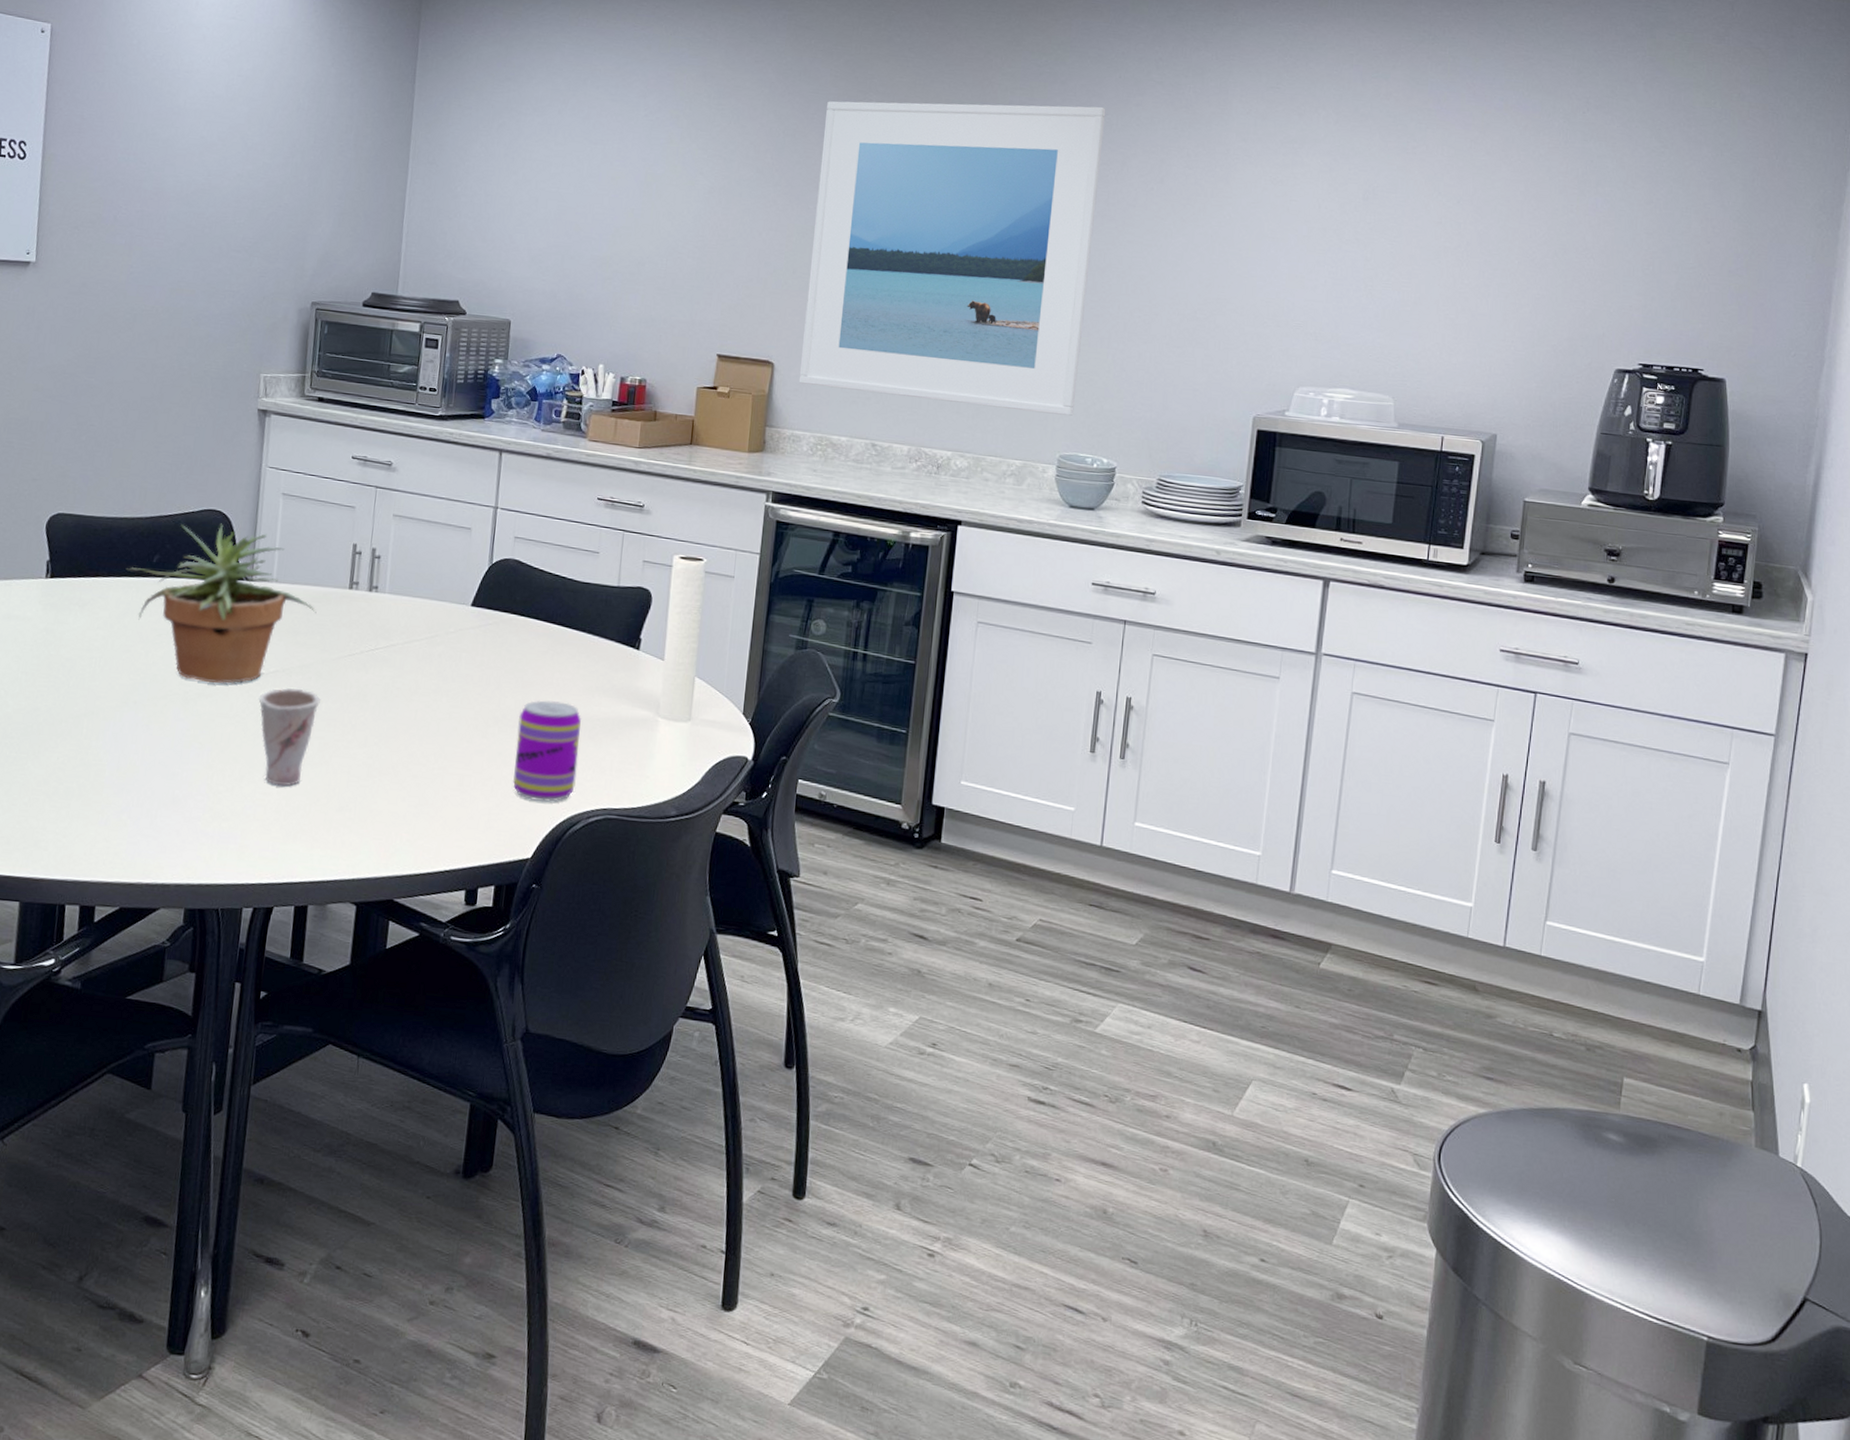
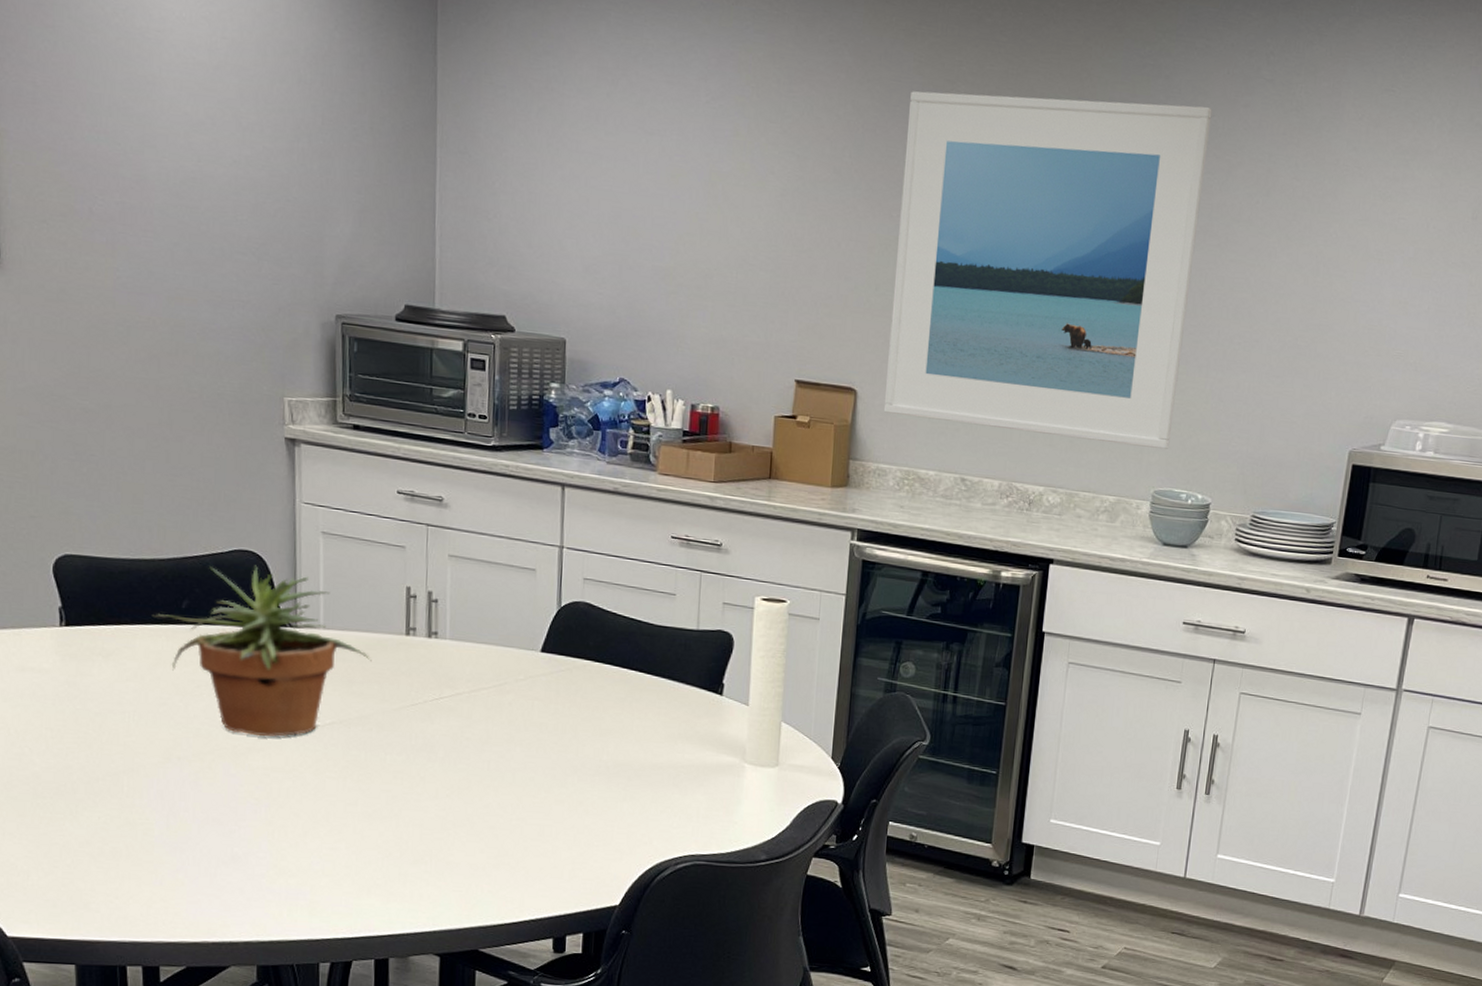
cup: present [258,688,320,787] -> none [316,740,384,841]
beverage can: present [512,700,581,803] -> none [595,748,665,851]

